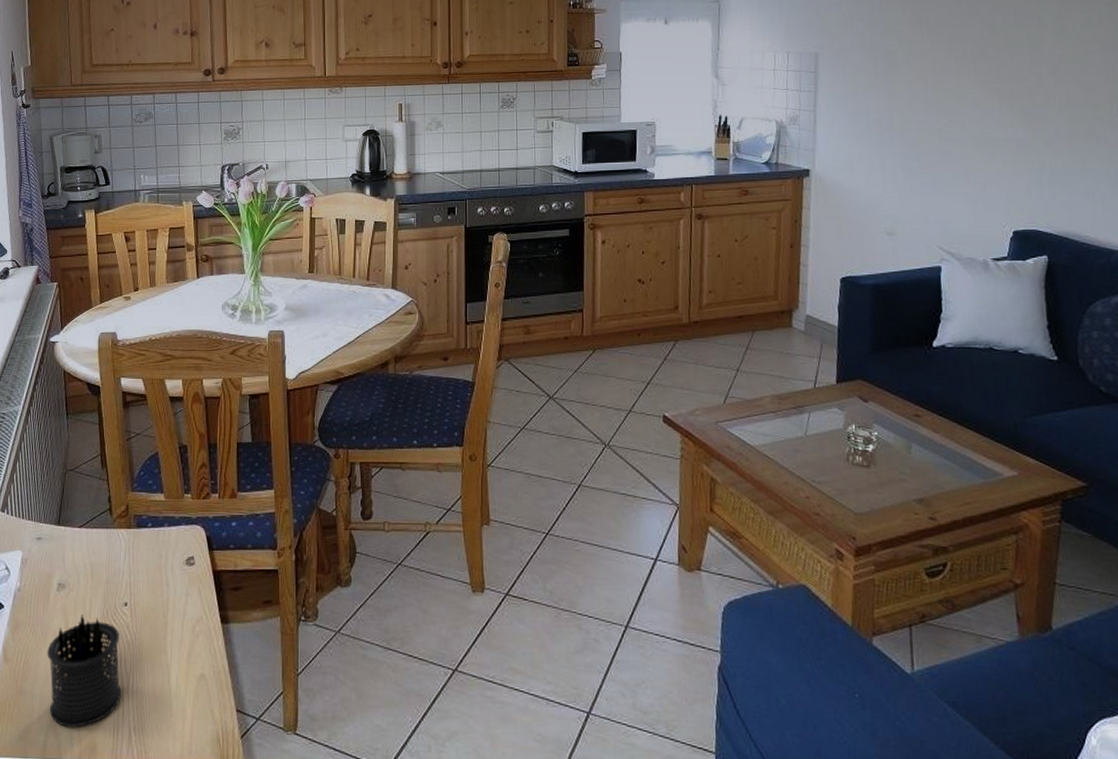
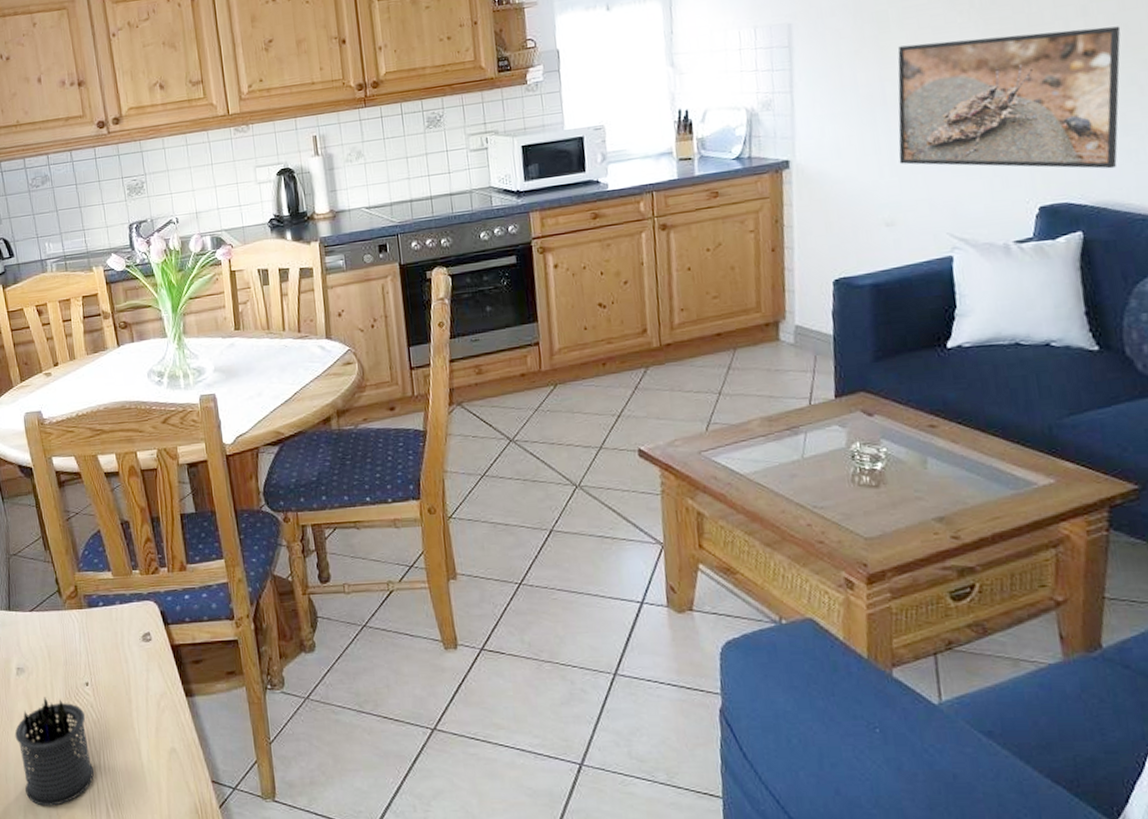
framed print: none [900,82,1083,205] -> present [897,26,1121,169]

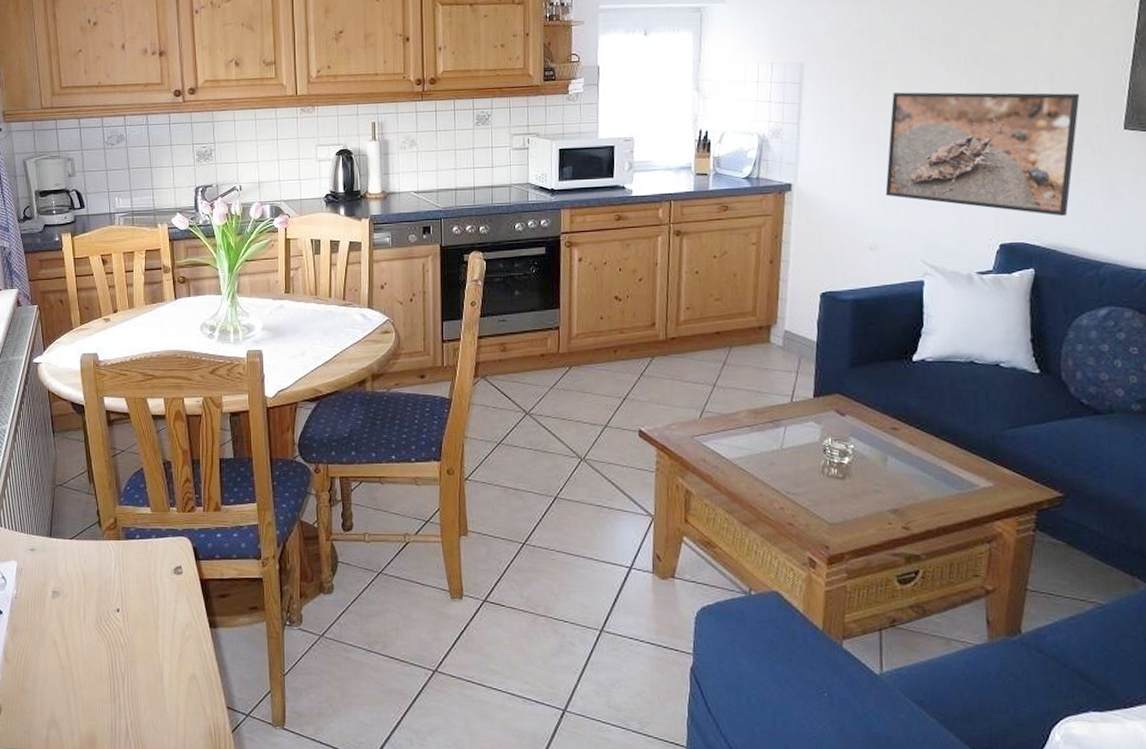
pen holder: present [14,697,95,806] -> none [45,620,118,723]

